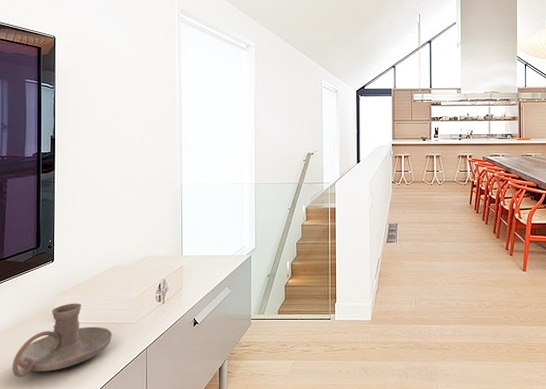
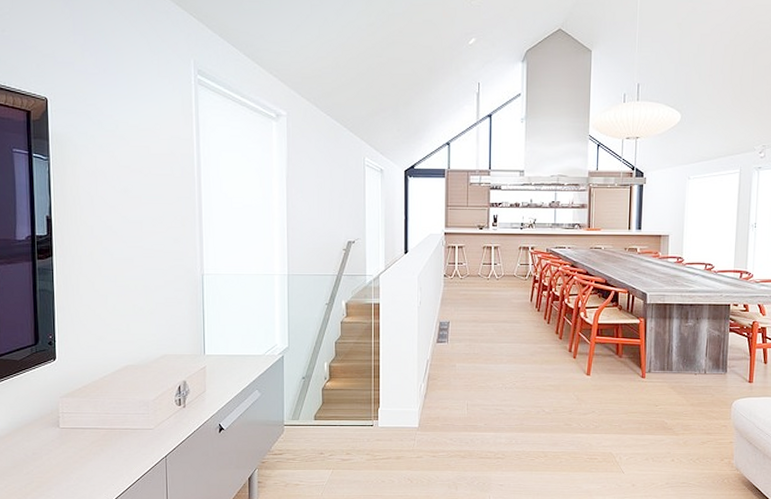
candle holder: present [12,303,113,378] -> none [11,406,127,488]

